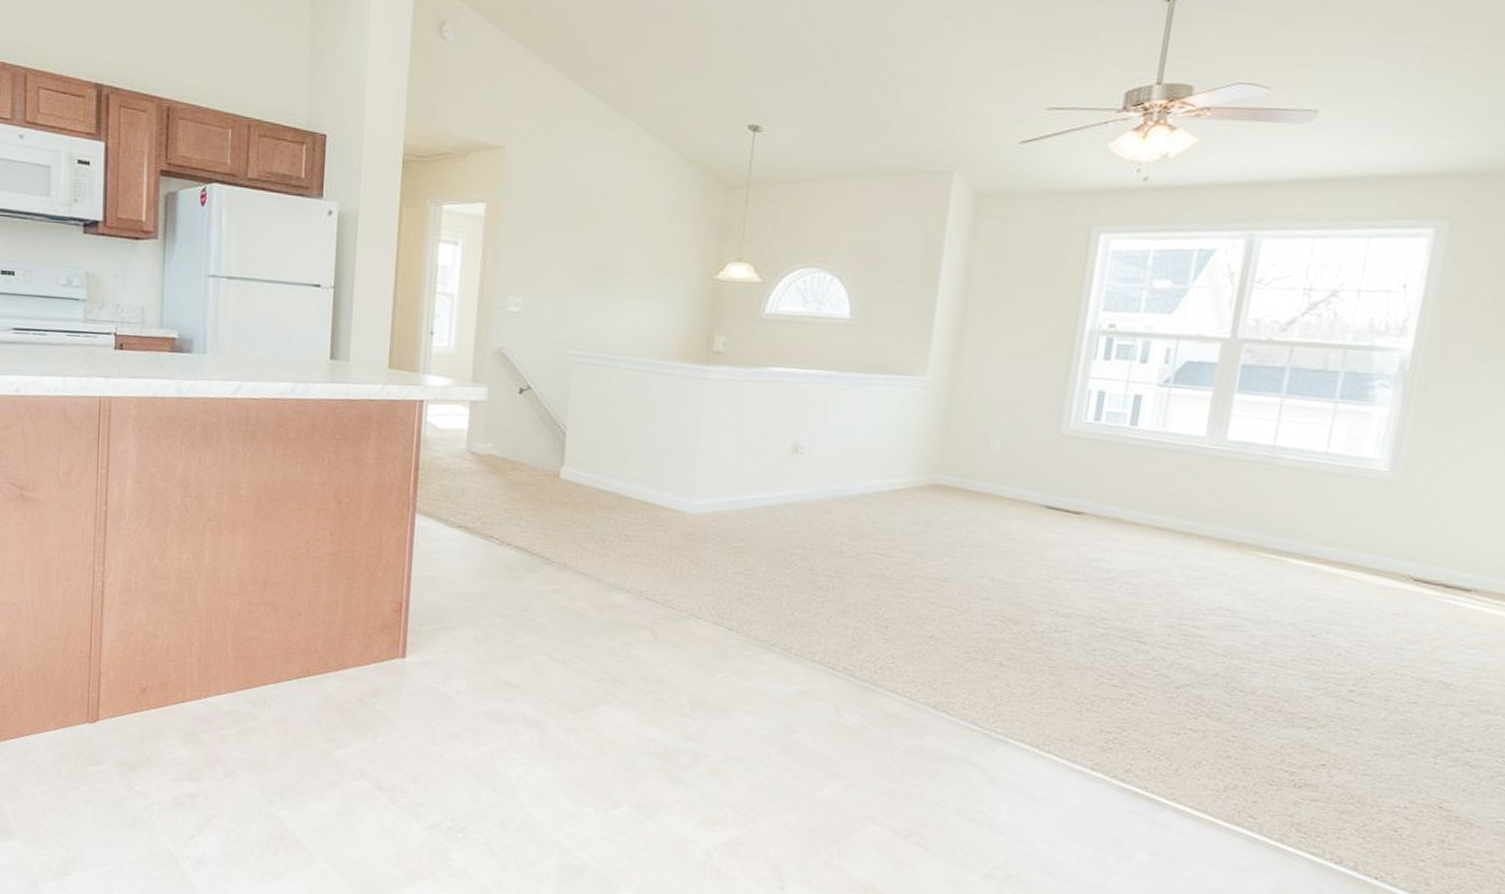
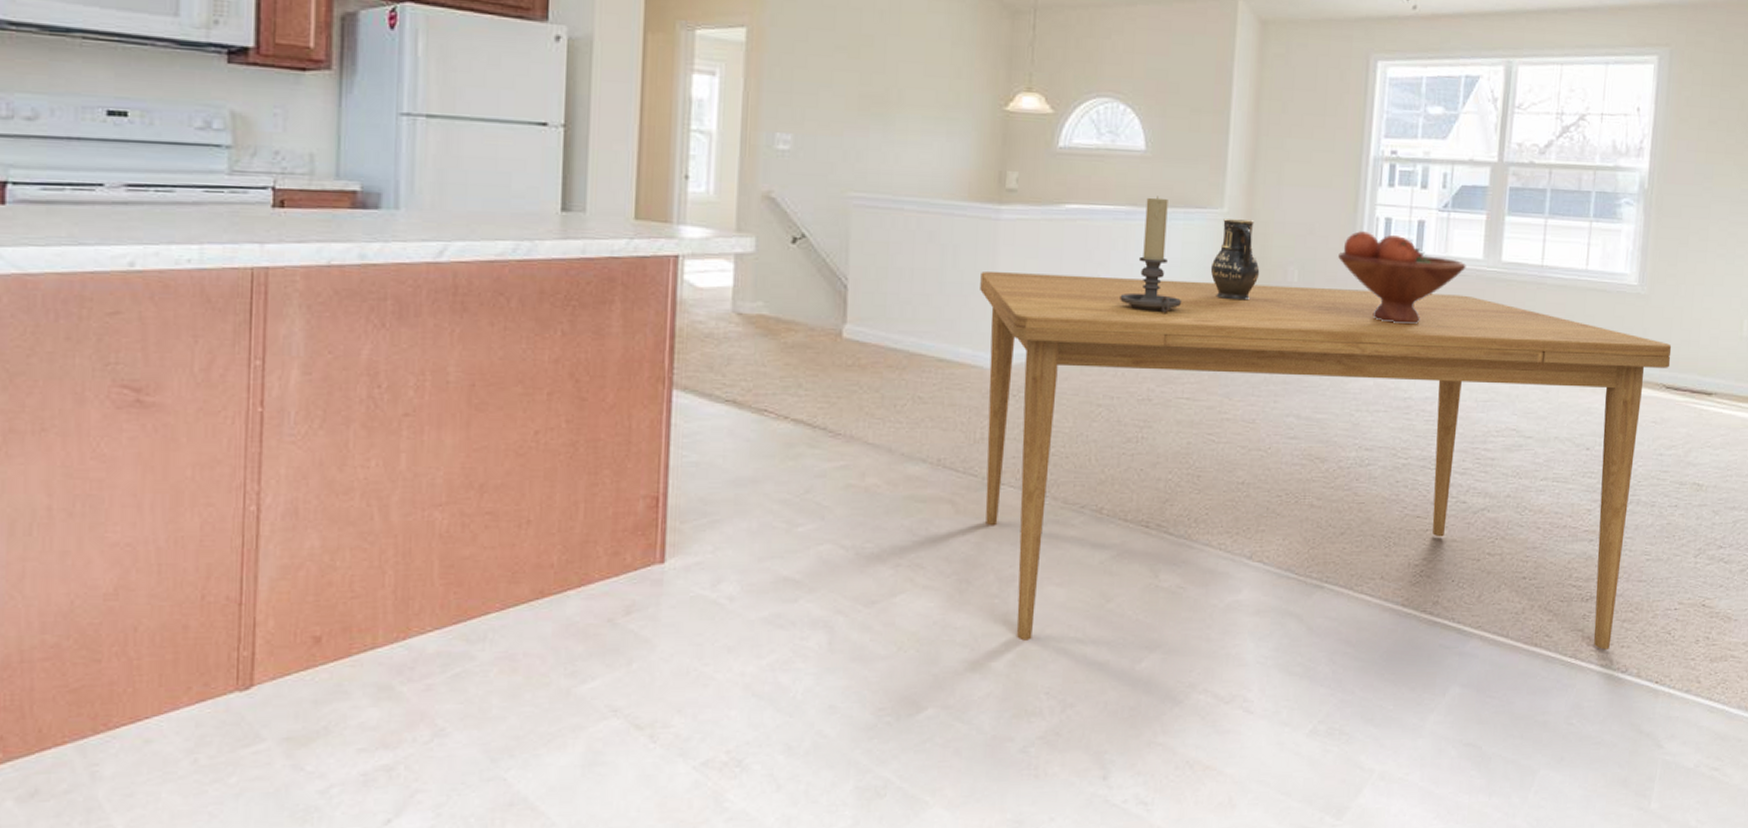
dining table: none [681,426,1425,839] -> present [980,272,1672,650]
candle holder: none [817,362,880,474] -> present [1120,196,1182,315]
vase: none [909,386,961,466] -> present [1210,219,1260,301]
fruit bowl: none [1044,403,1186,498] -> present [1338,231,1466,325]

